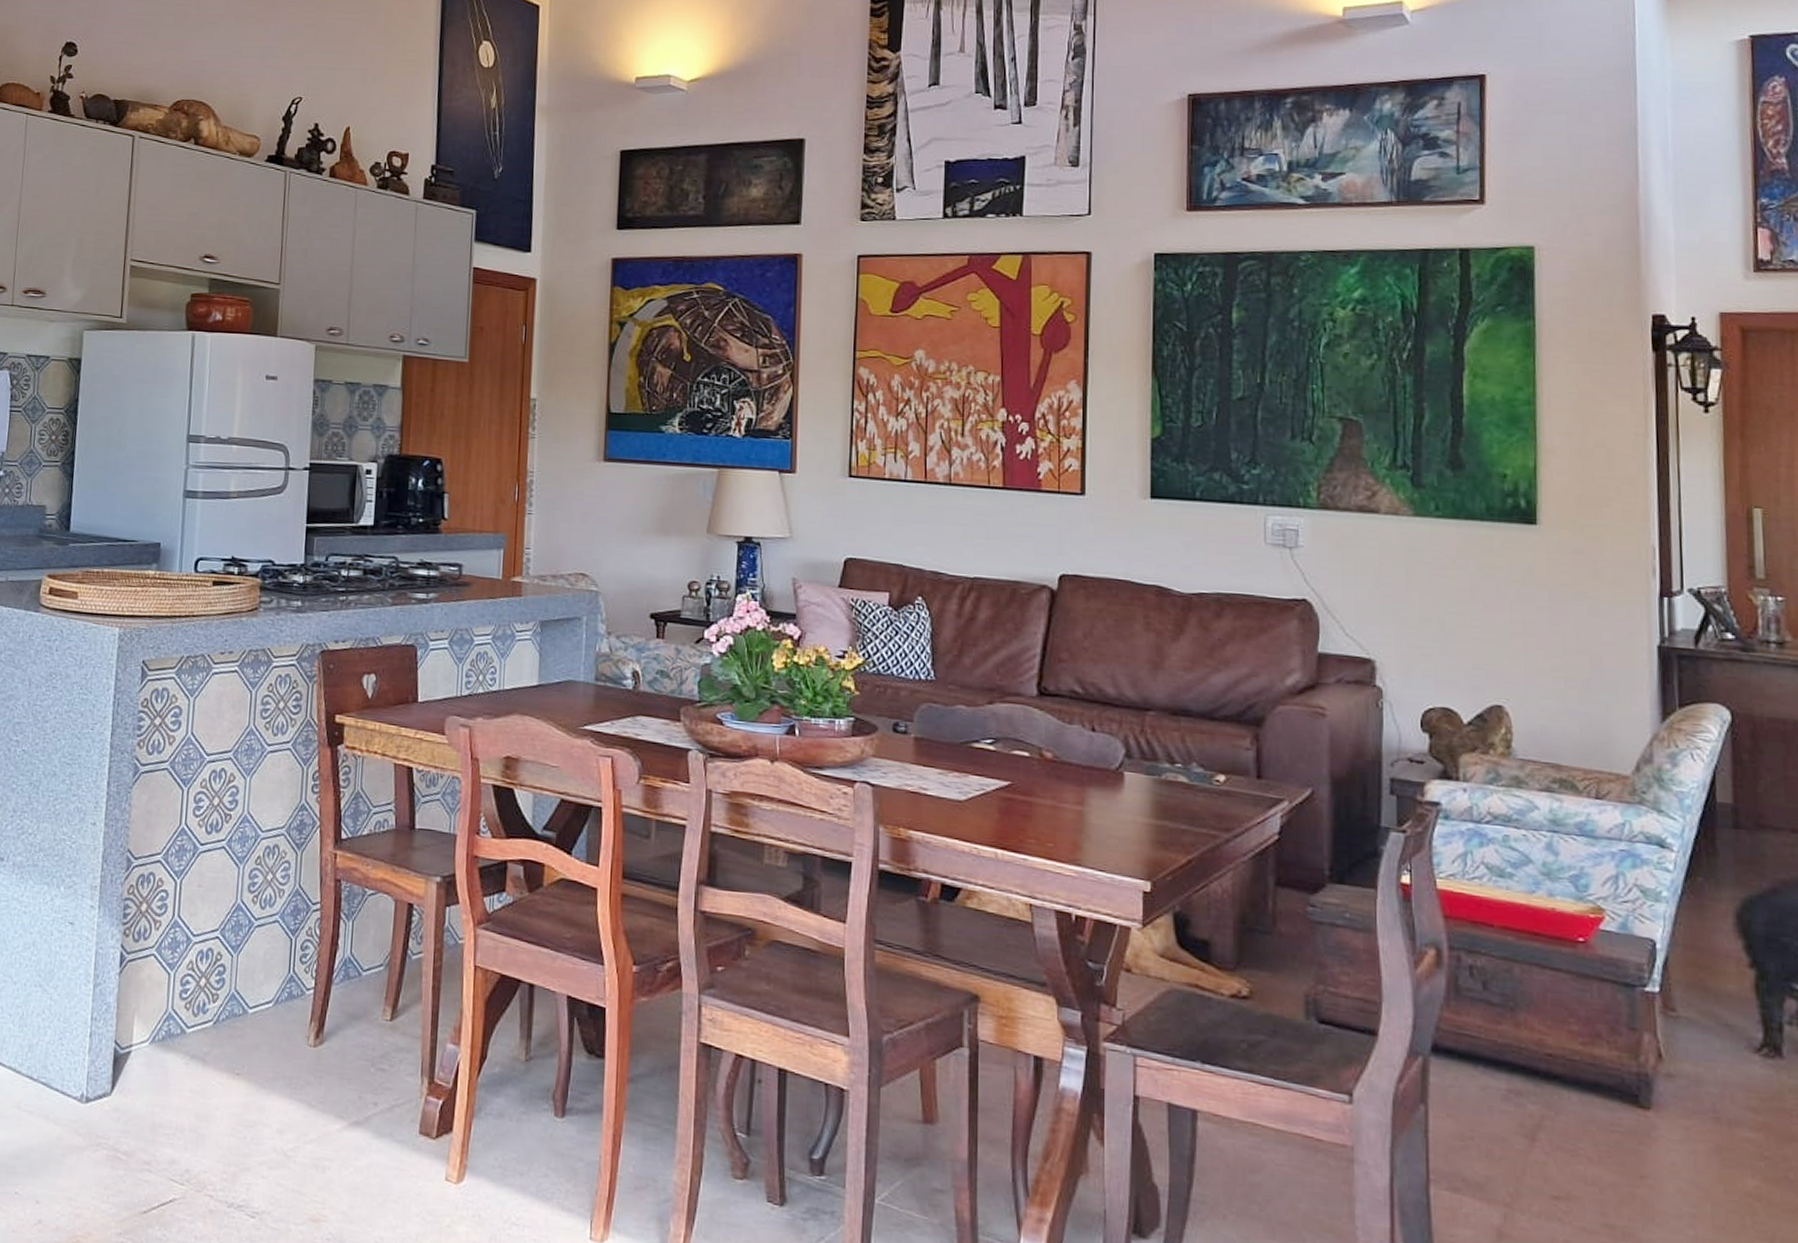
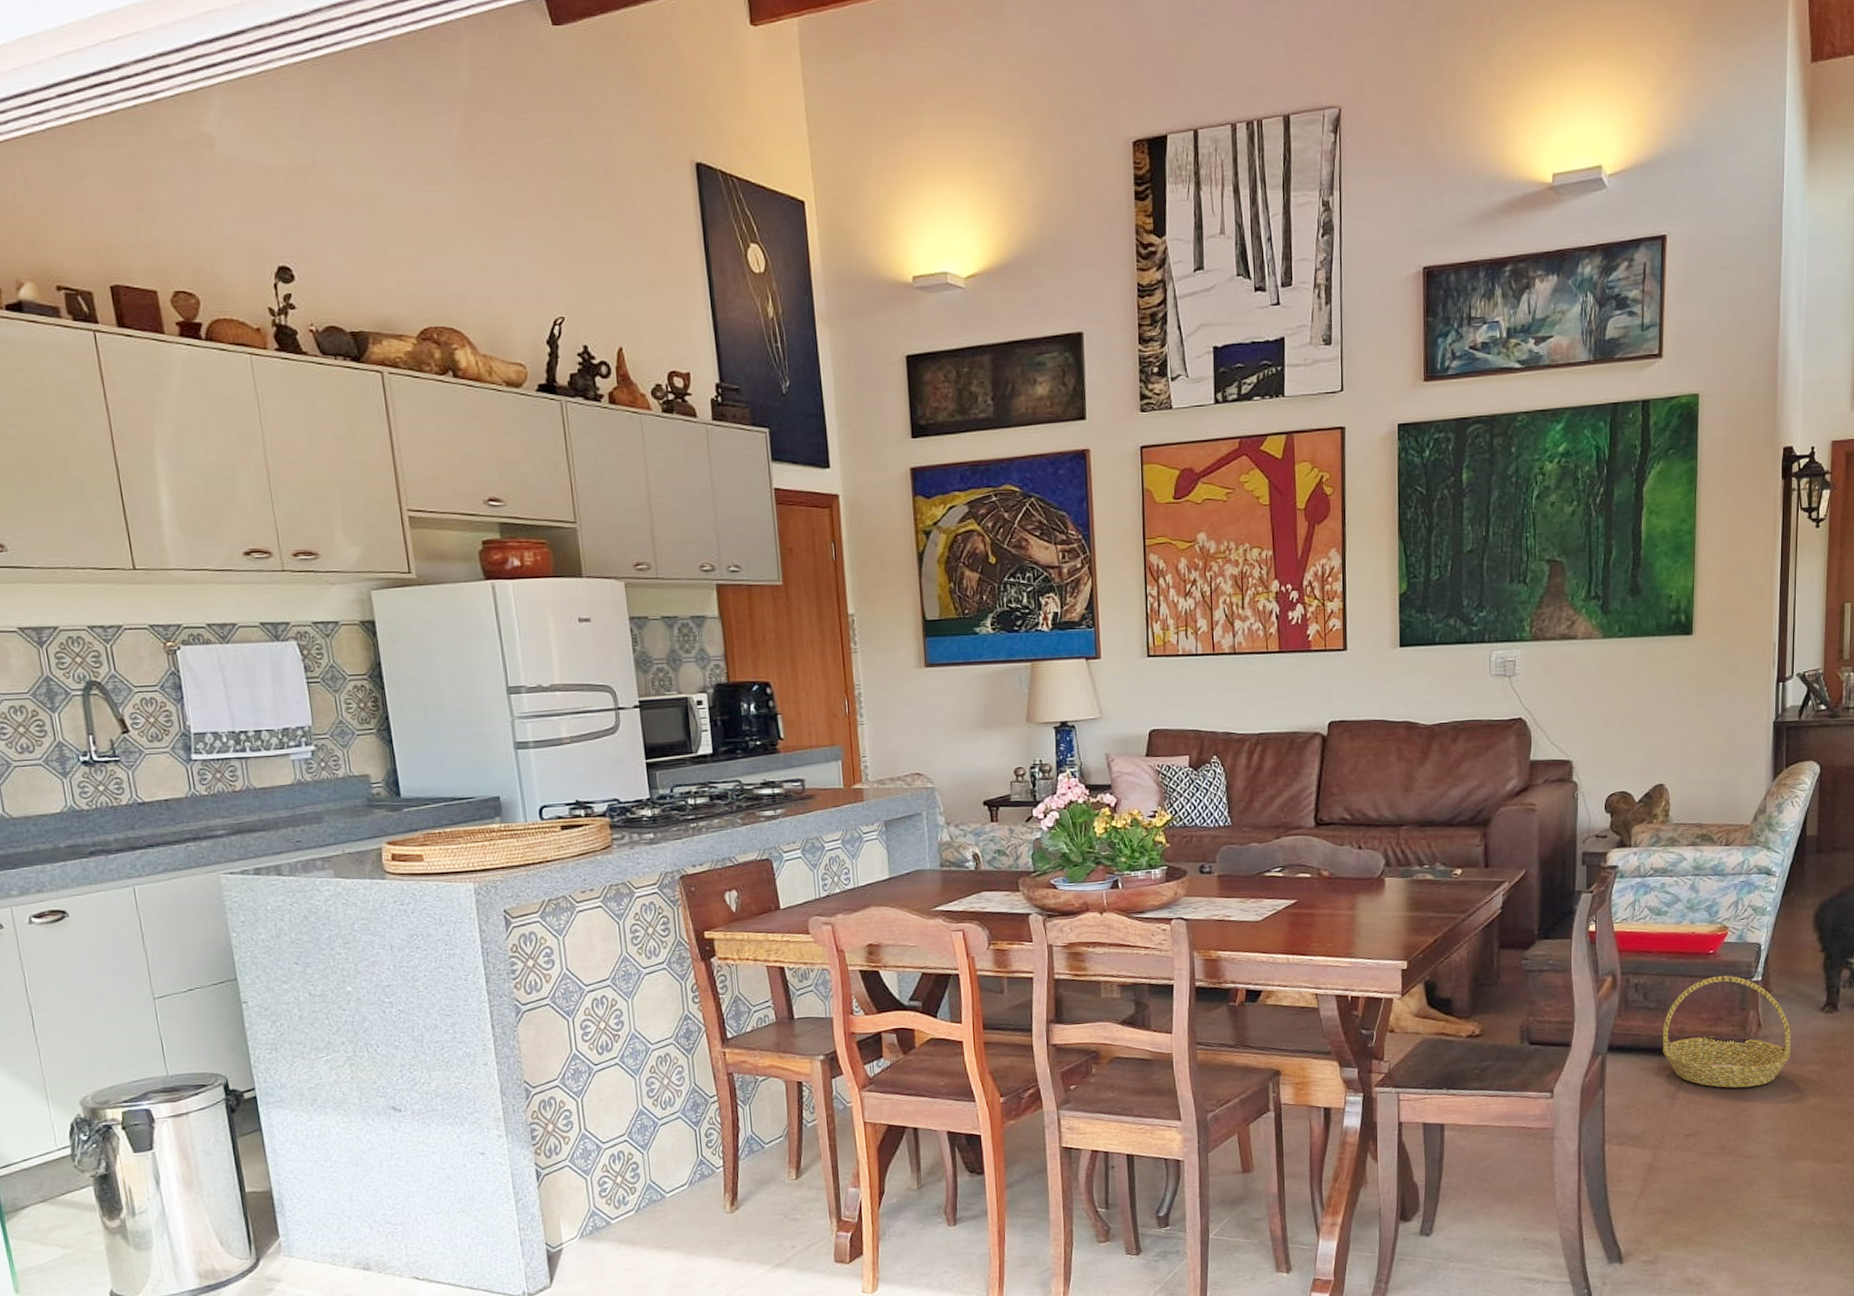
basket: none [1511,974,1711,1146] -> present [1662,975,1791,1088]

